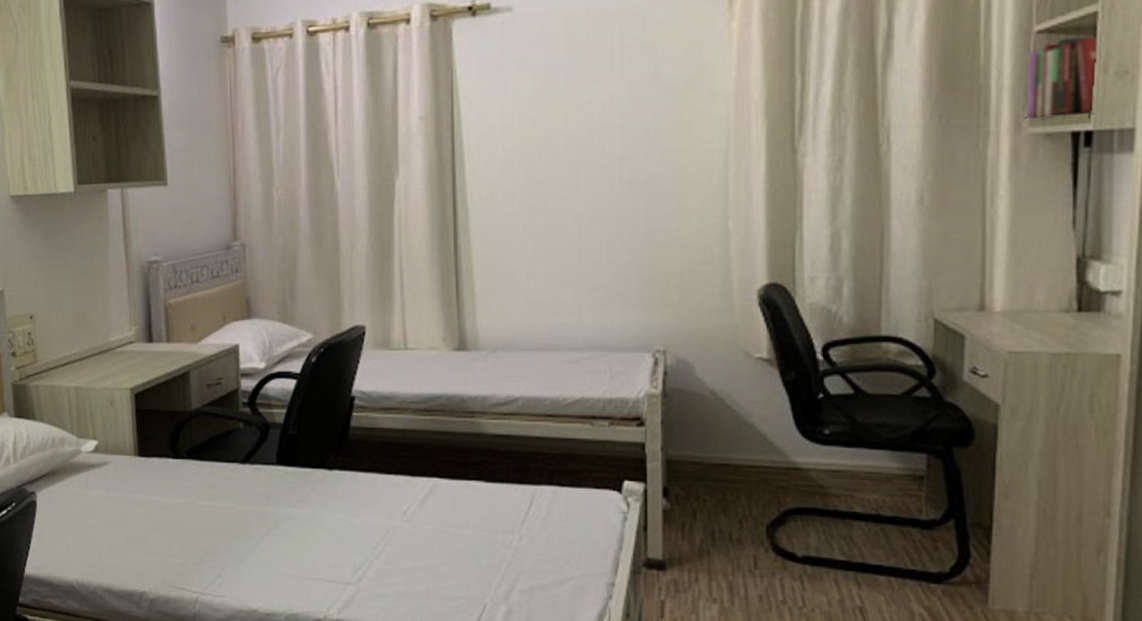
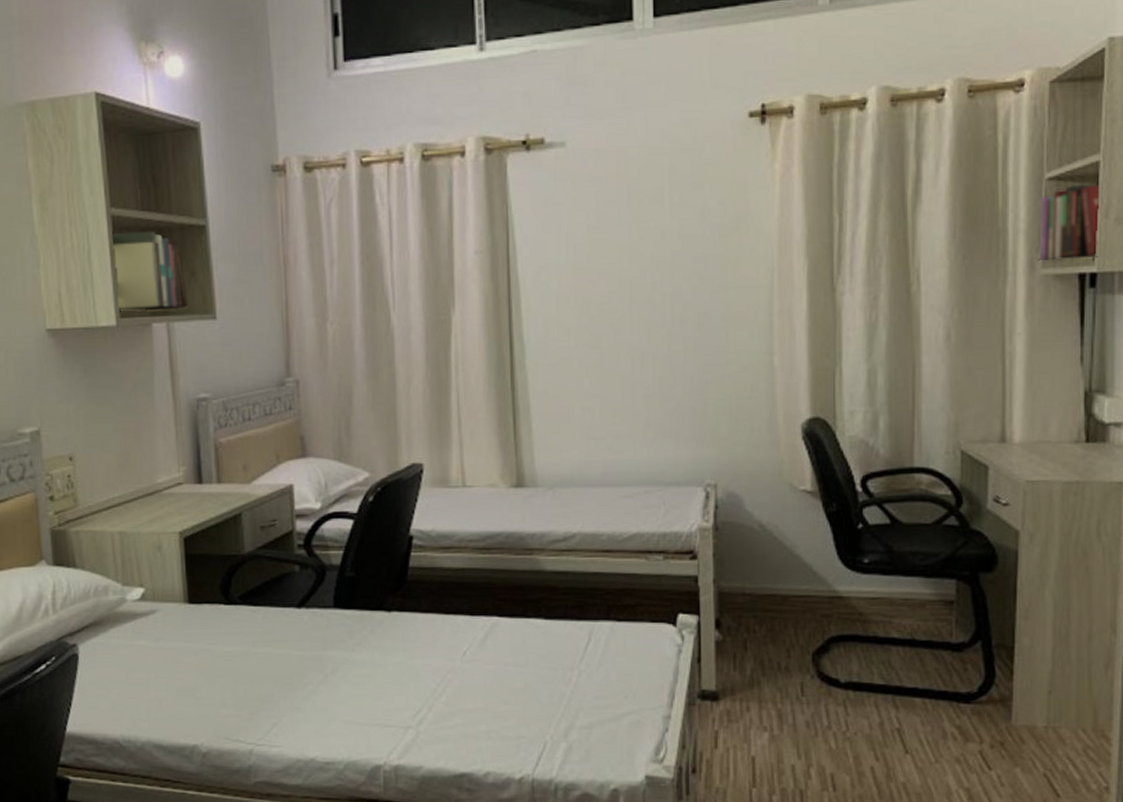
books: none [70,102,140,178] -> present [111,231,188,311]

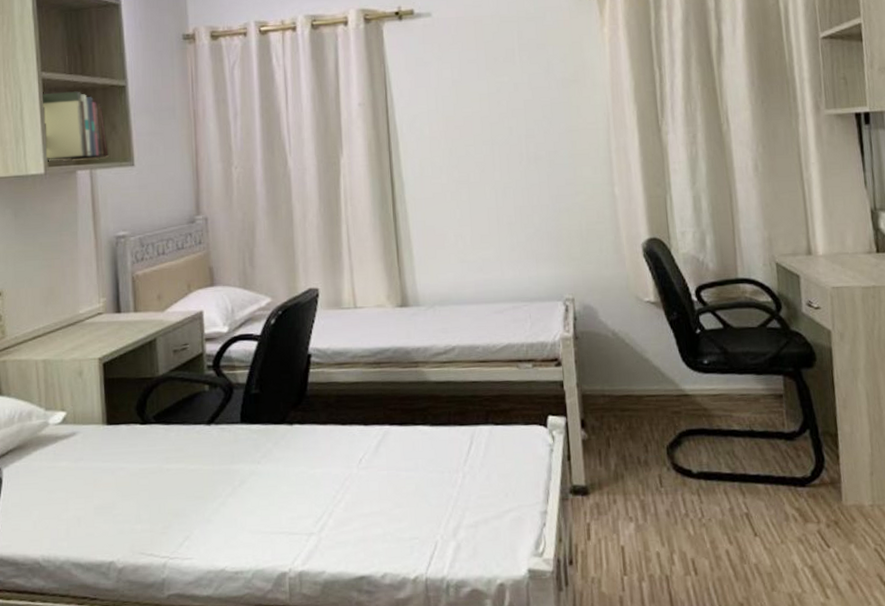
books: present [1039,184,1100,262] -> none [818,41,869,104]

